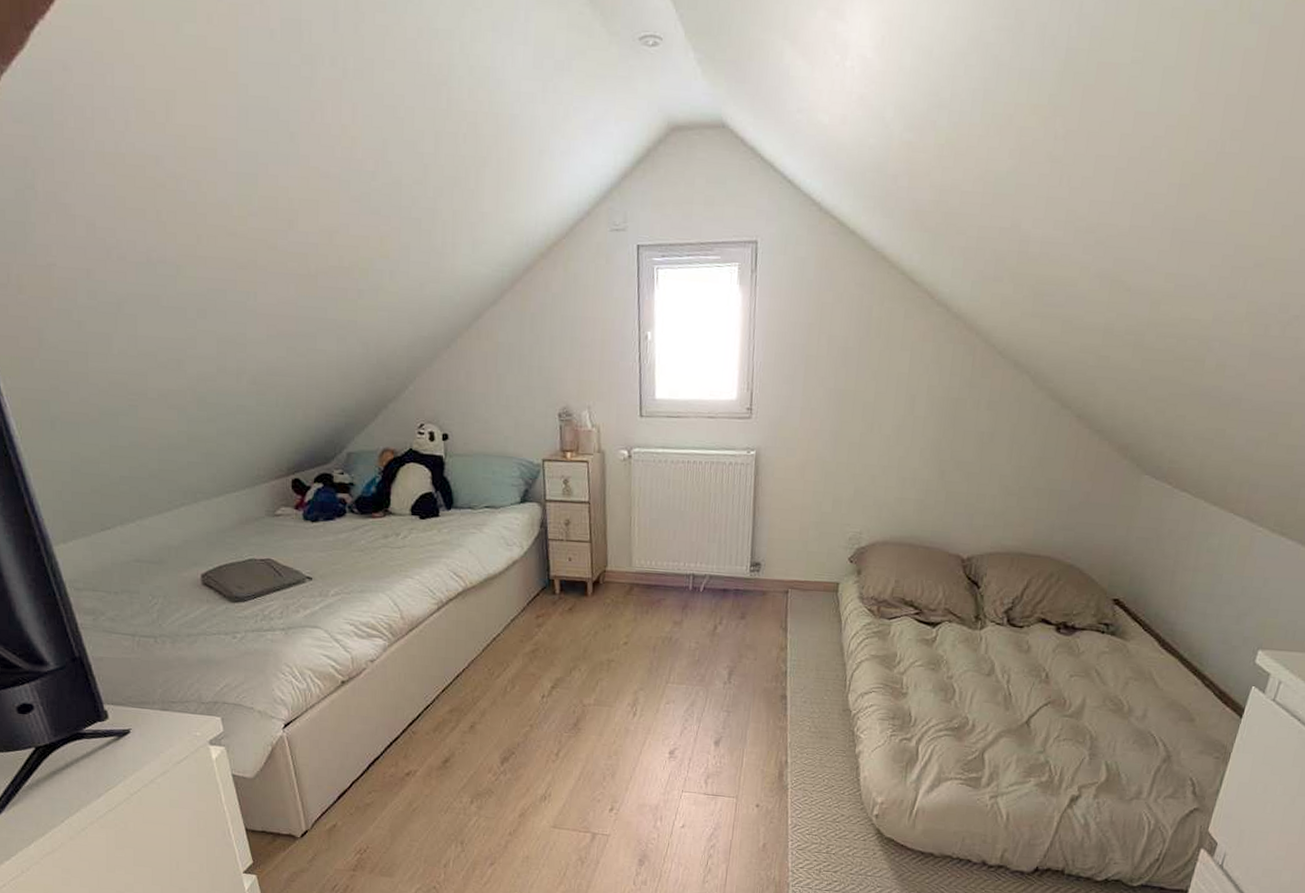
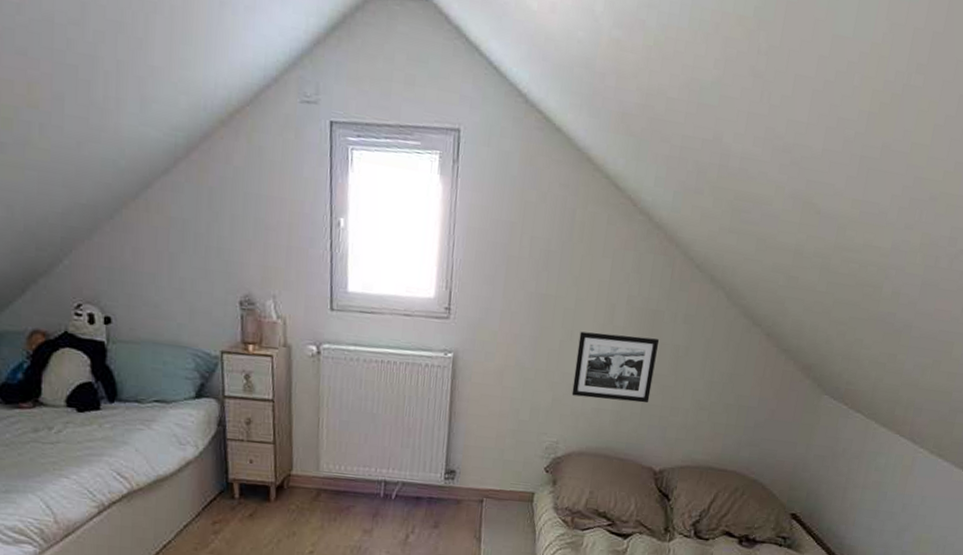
picture frame: none [873,423,963,491] -> present [571,331,660,404]

